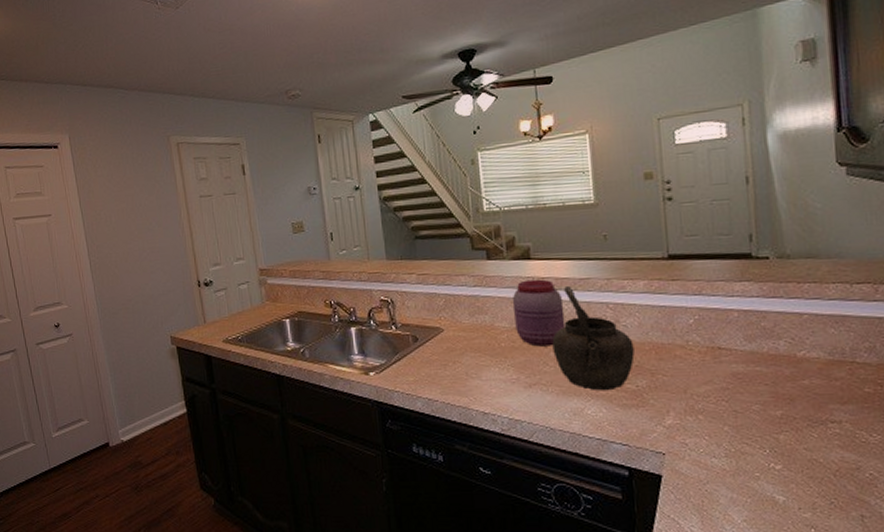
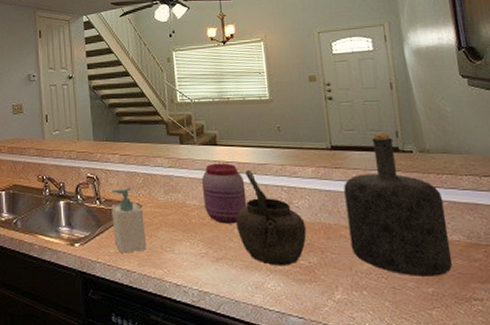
soap bottle: none [409,311,450,381] -> present [111,188,147,253]
bottle: none [681,237,809,398] -> present [343,133,453,276]

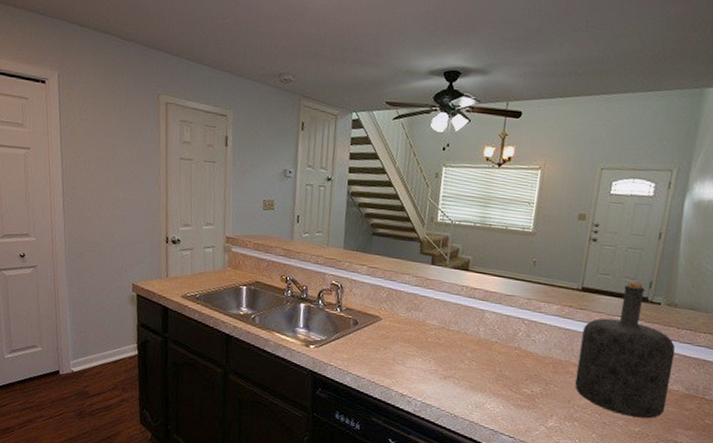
soap bottle: present [111,188,147,253] -> none [349,299,383,361]
jar: present [201,163,247,224] -> none [443,288,488,348]
kettle: present [236,169,307,267] -> none [470,298,537,392]

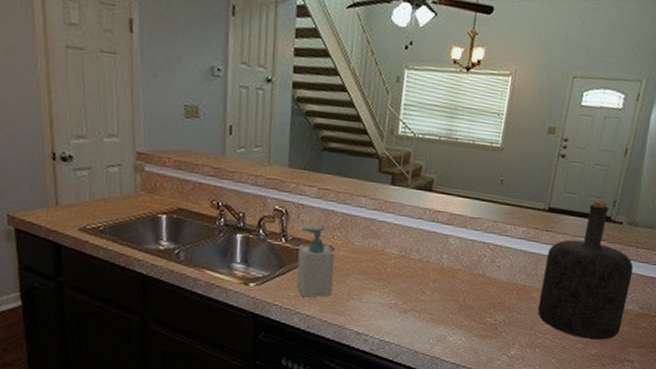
soap bottle: none [349,299,383,361] -> present [296,227,336,298]

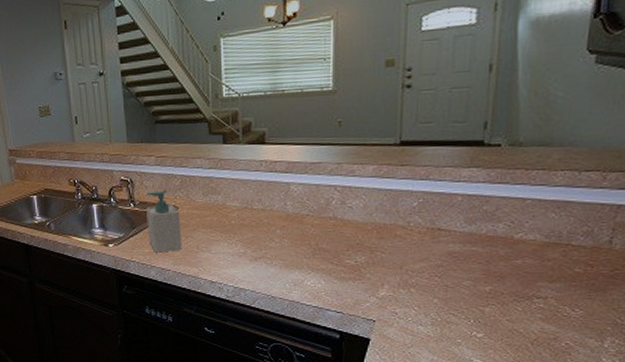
bottle: present [537,200,634,340] -> none [405,124,527,275]

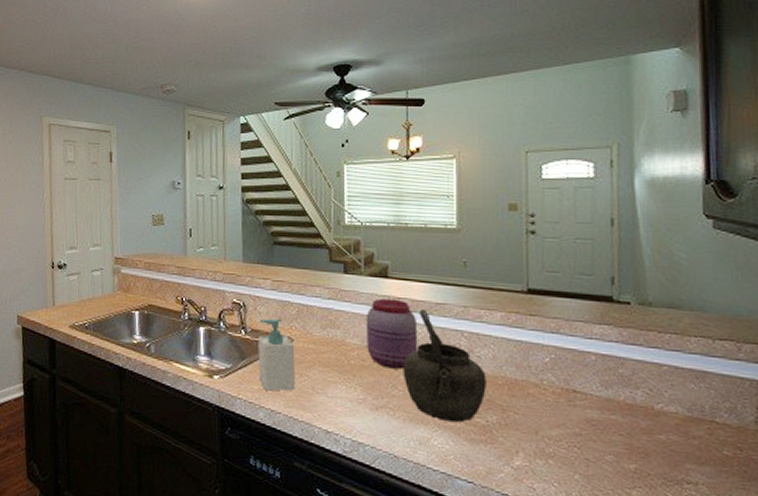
jar: none [244,162,294,225] -> present [365,298,418,370]
kettle: none [279,169,357,265] -> present [403,308,486,423]

